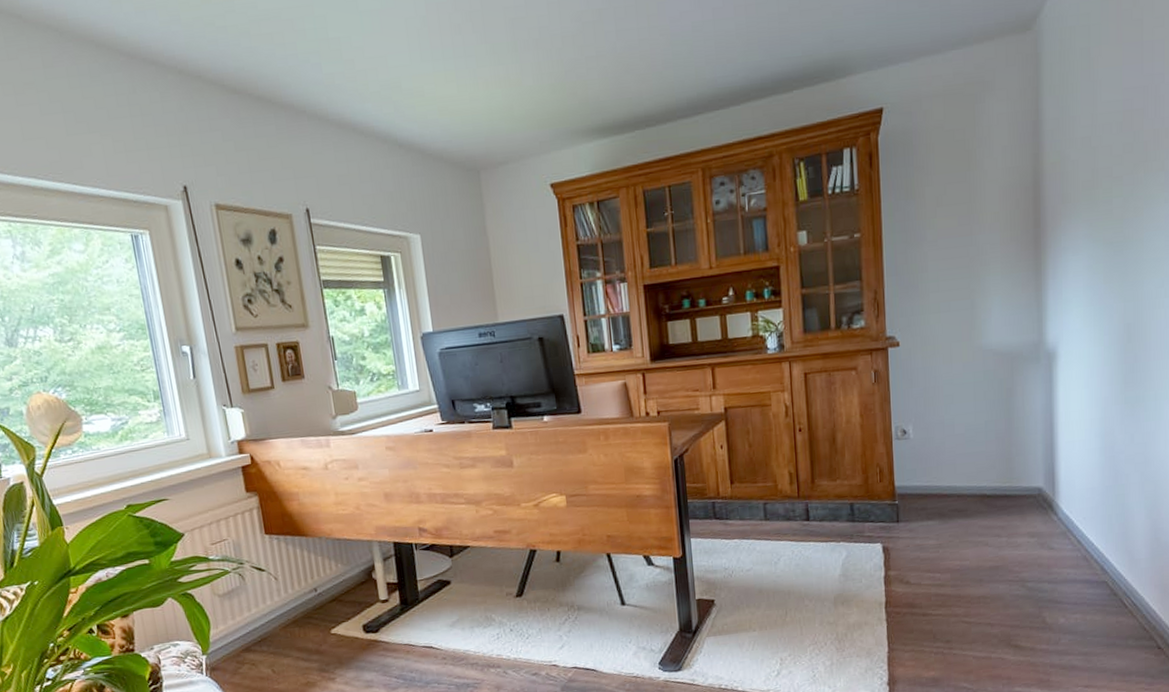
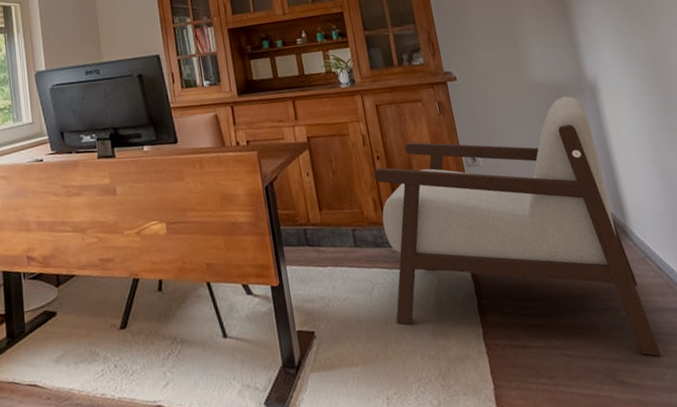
armchair: none [793,364,1061,624] -> present [373,96,661,357]

